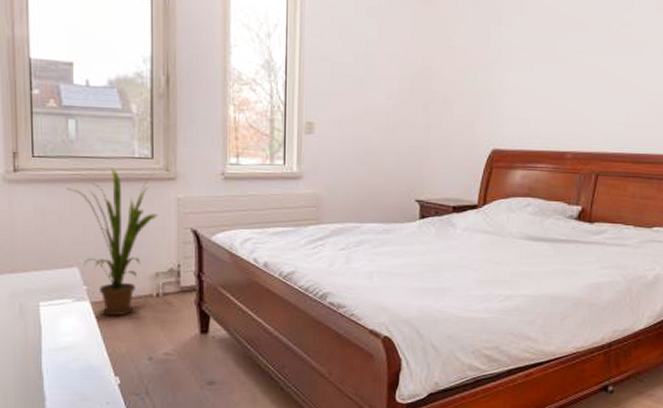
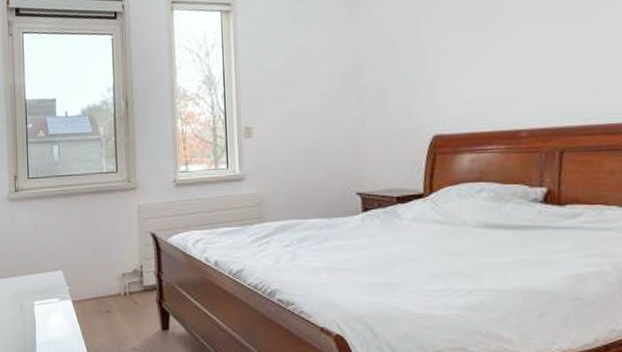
house plant: present [66,168,158,316] -> none [53,183,123,314]

